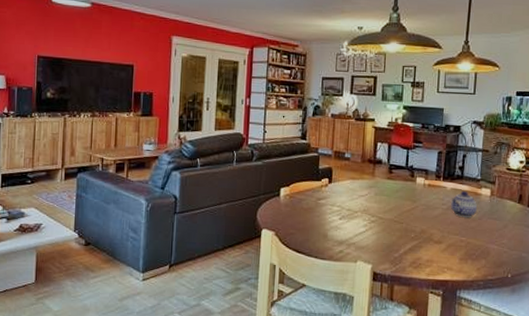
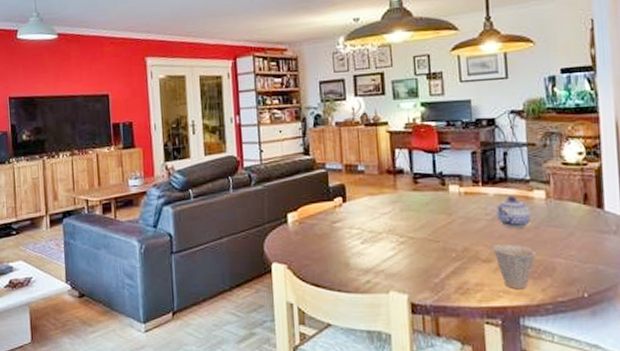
cup: none [444,230,477,268] -> present [493,244,536,290]

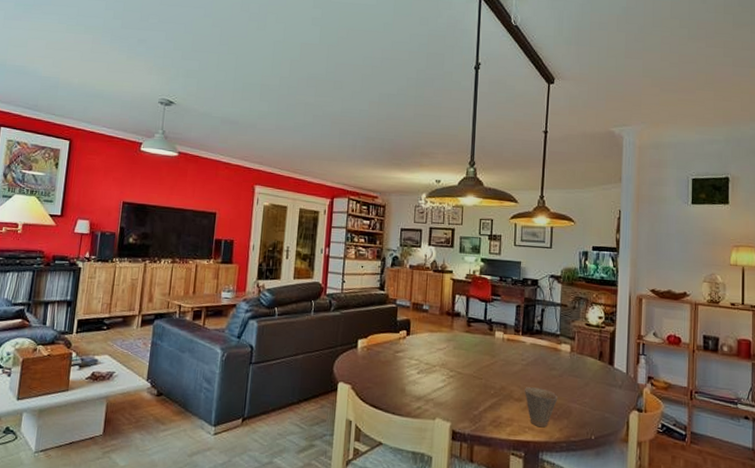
teapot: present [495,195,531,228] -> none [530,345,557,374]

